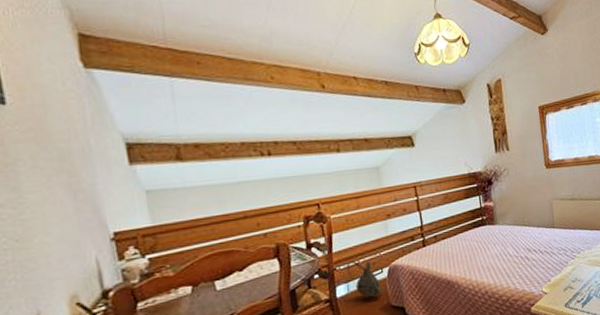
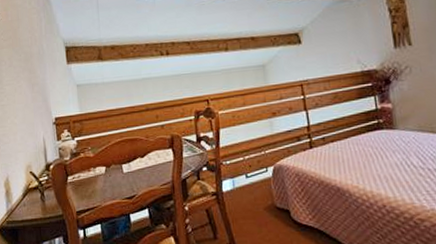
backpack: present [346,260,383,297] -> none [232,157,267,196]

